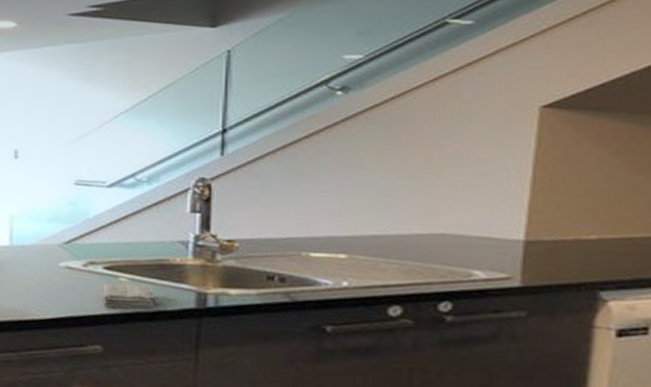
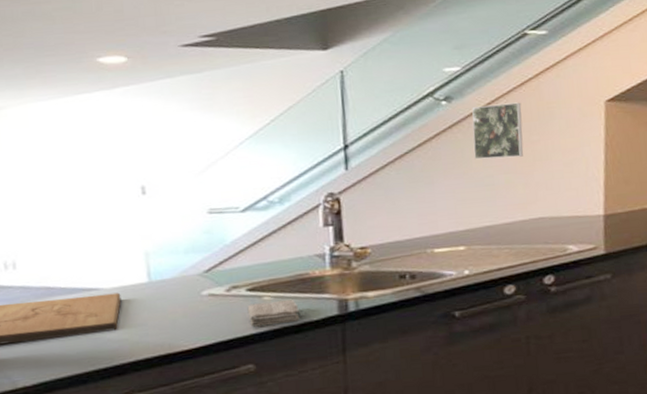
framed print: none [369,99,432,161] -> present [472,102,524,160]

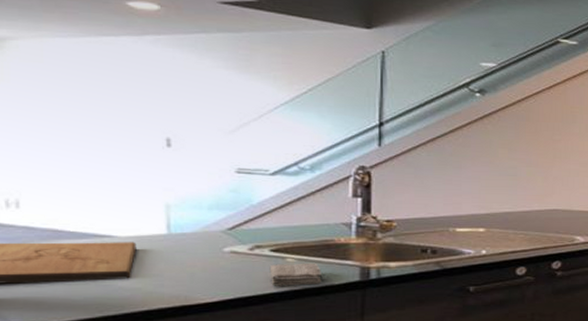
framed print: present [472,102,524,160] -> none [501,102,548,153]

